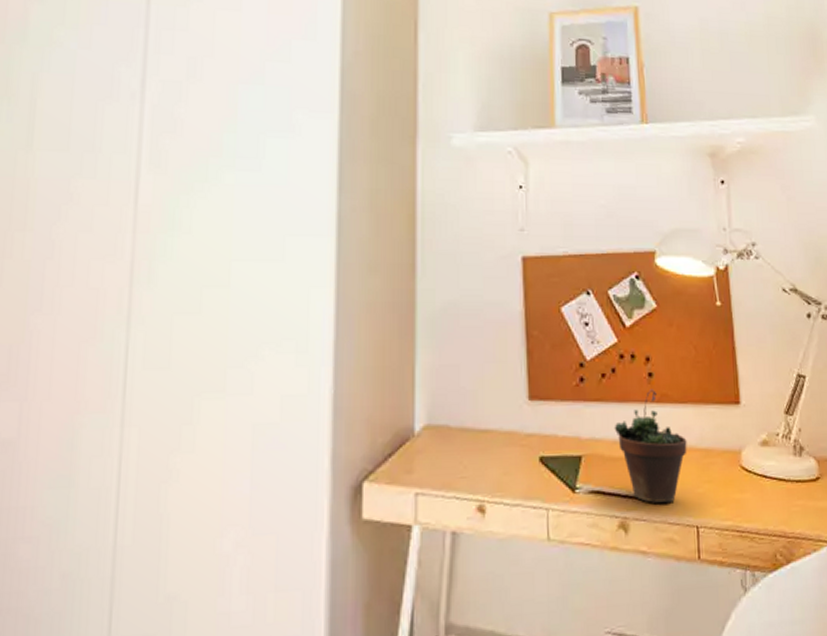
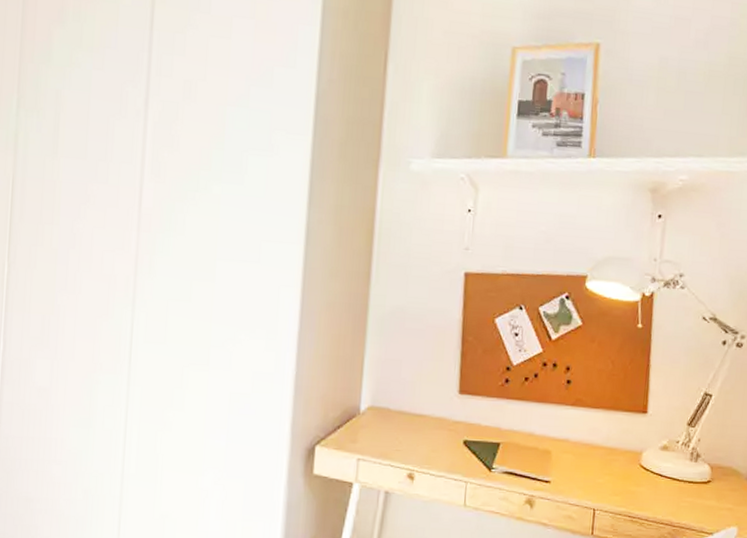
succulent plant: present [614,389,687,504] -> none [531,394,594,488]

